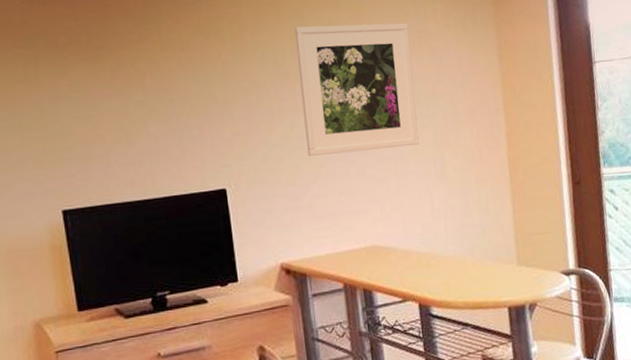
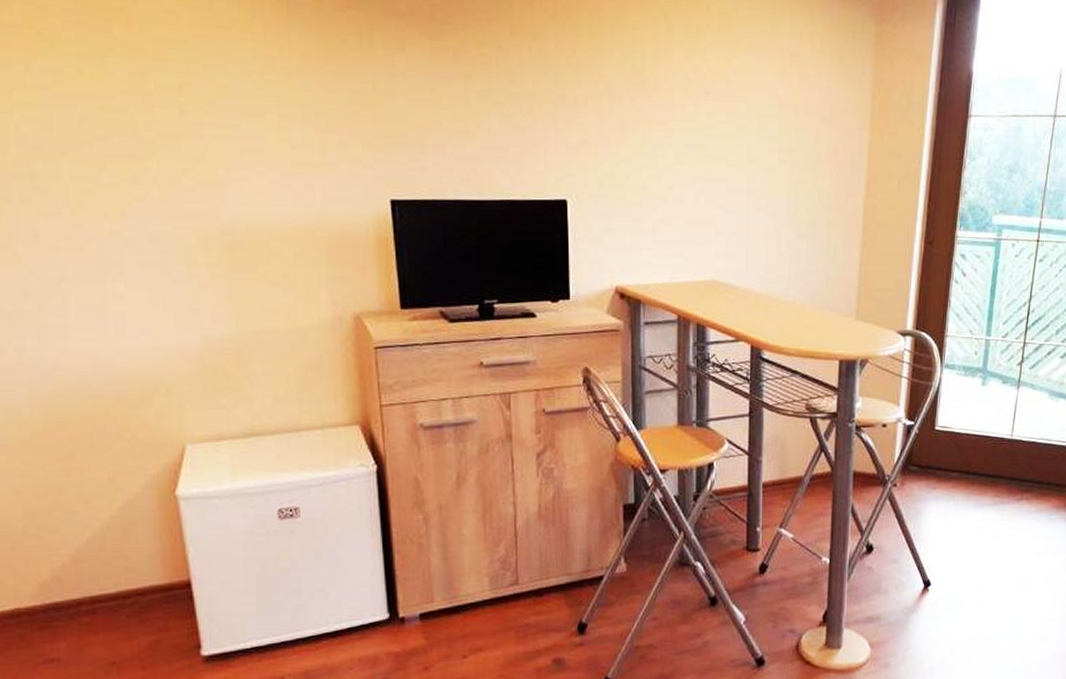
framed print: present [294,23,420,156] -> none [657,30,782,181]

